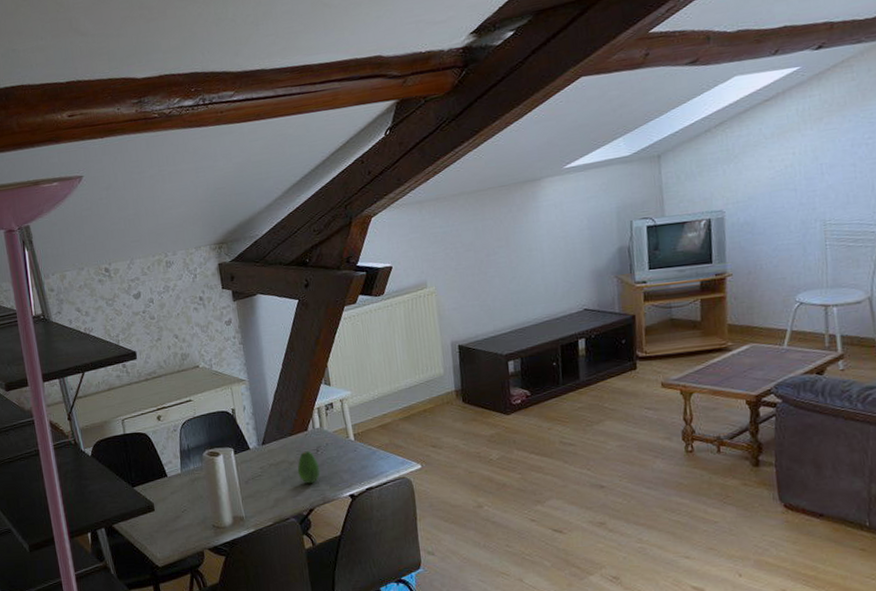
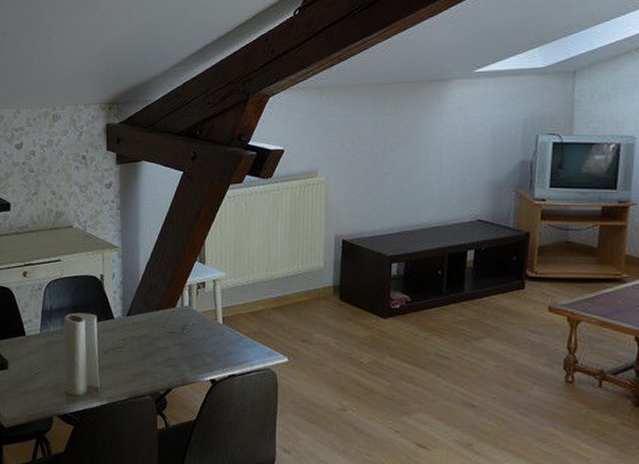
fruit: present [297,451,321,483] -> none [160,328,183,362]

